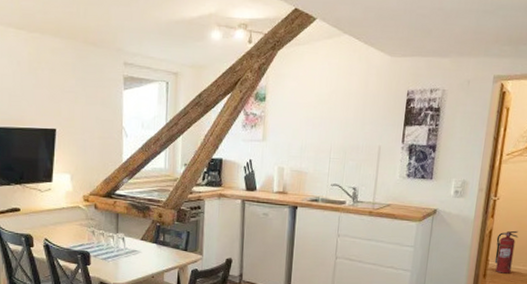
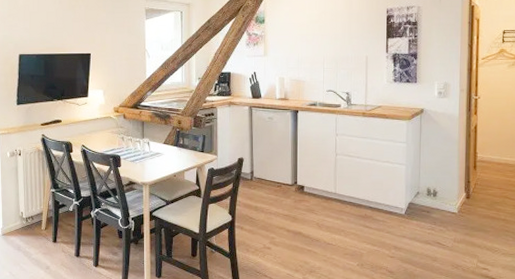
fire extinguisher: present [494,230,519,274] -> none [482,125,502,165]

